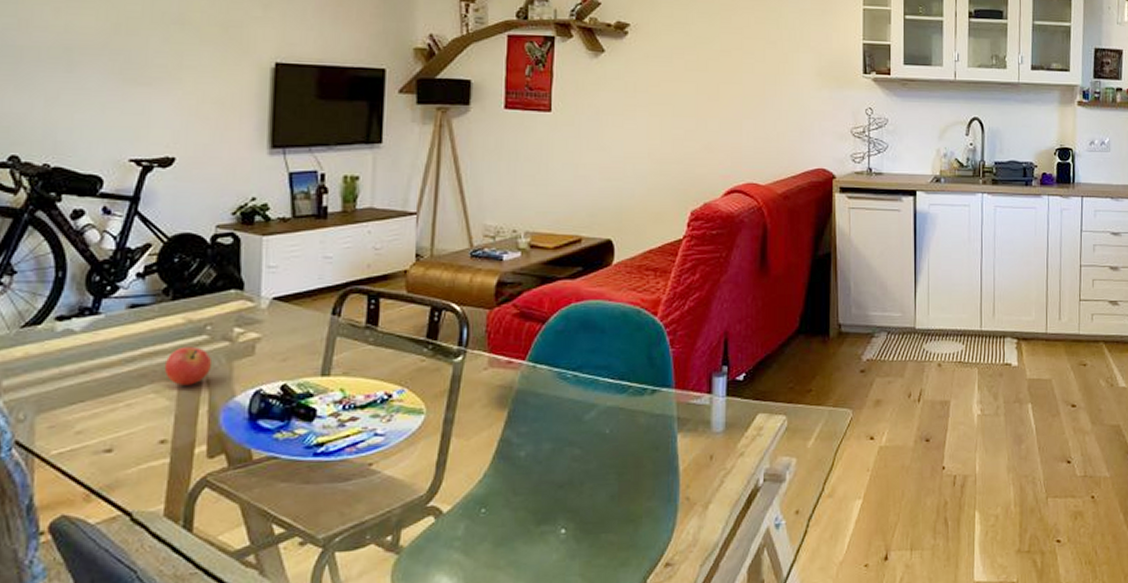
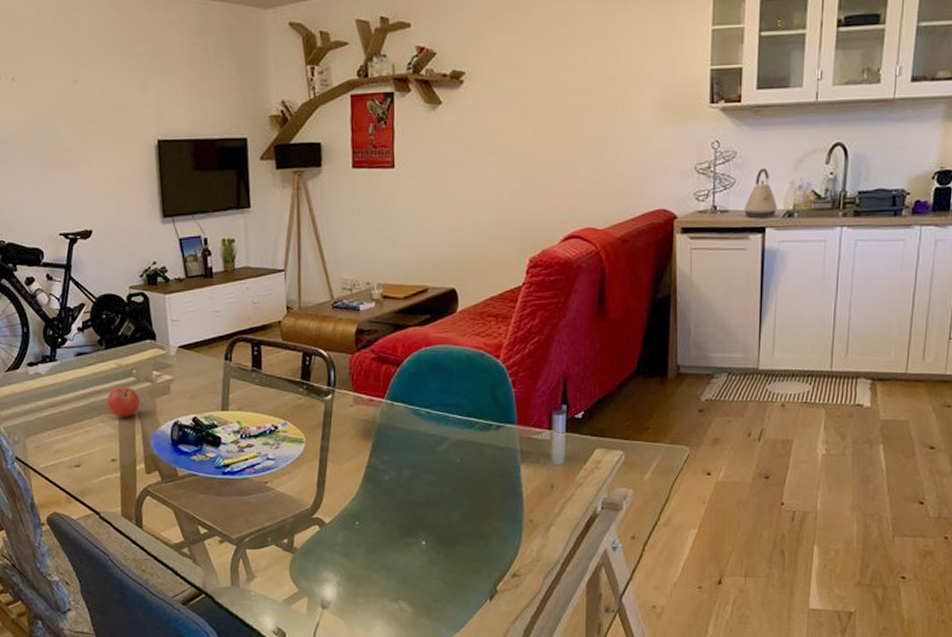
kettle: none [896,135,926,183] -> present [744,168,777,219]

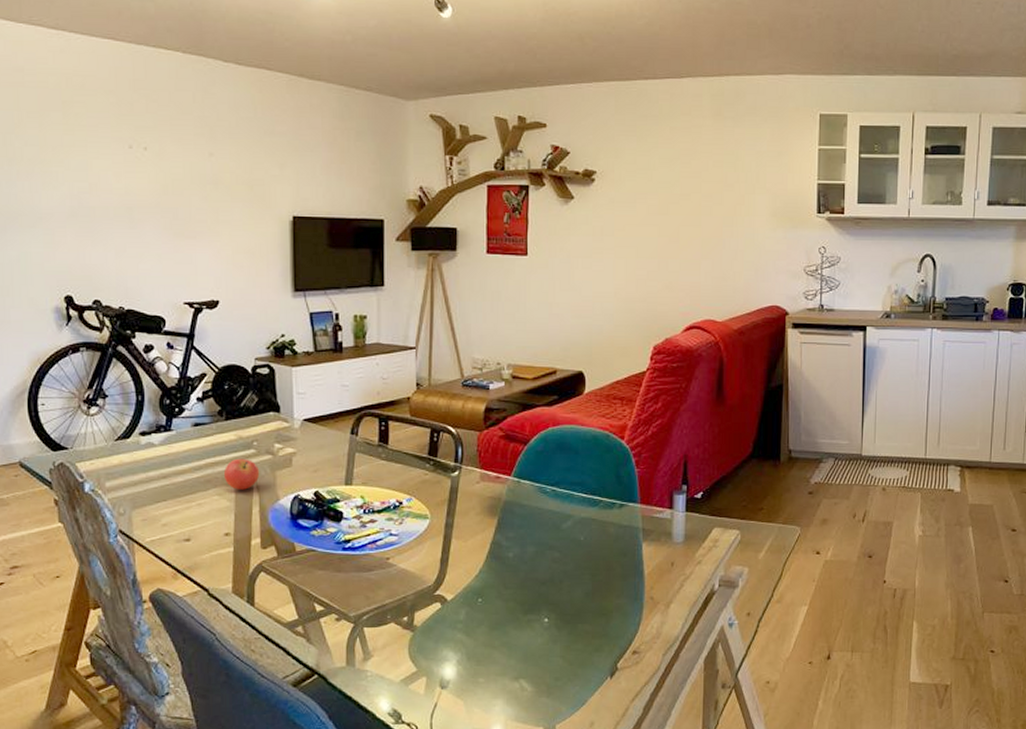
kettle: present [744,168,777,219] -> none [847,273,876,319]

